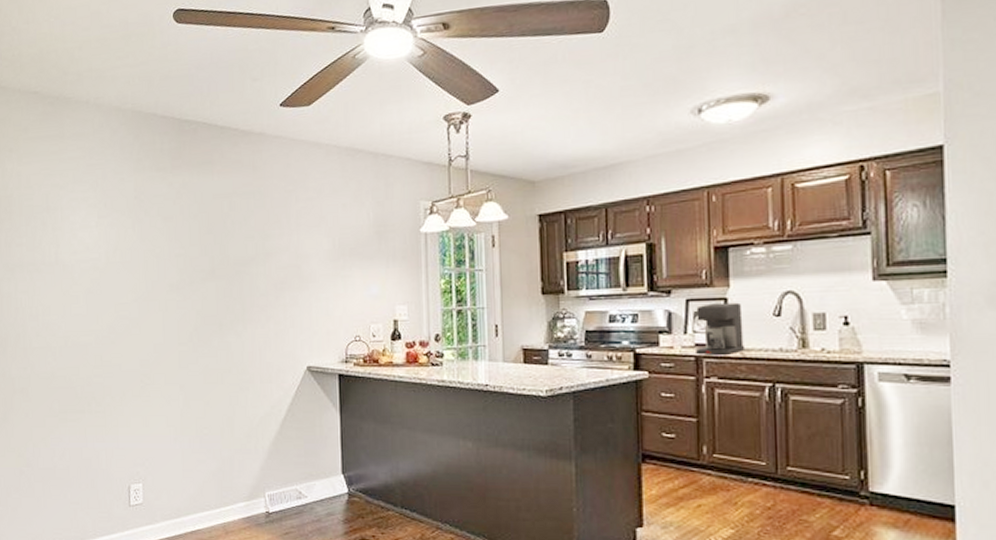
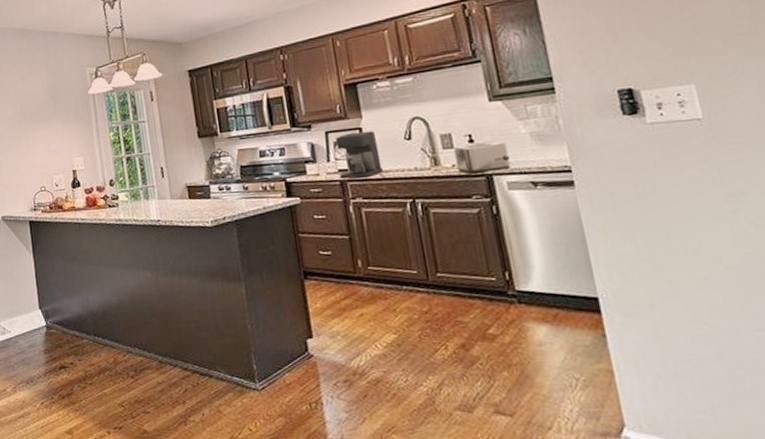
toaster: none [825,325,885,360] -> present [453,141,511,174]

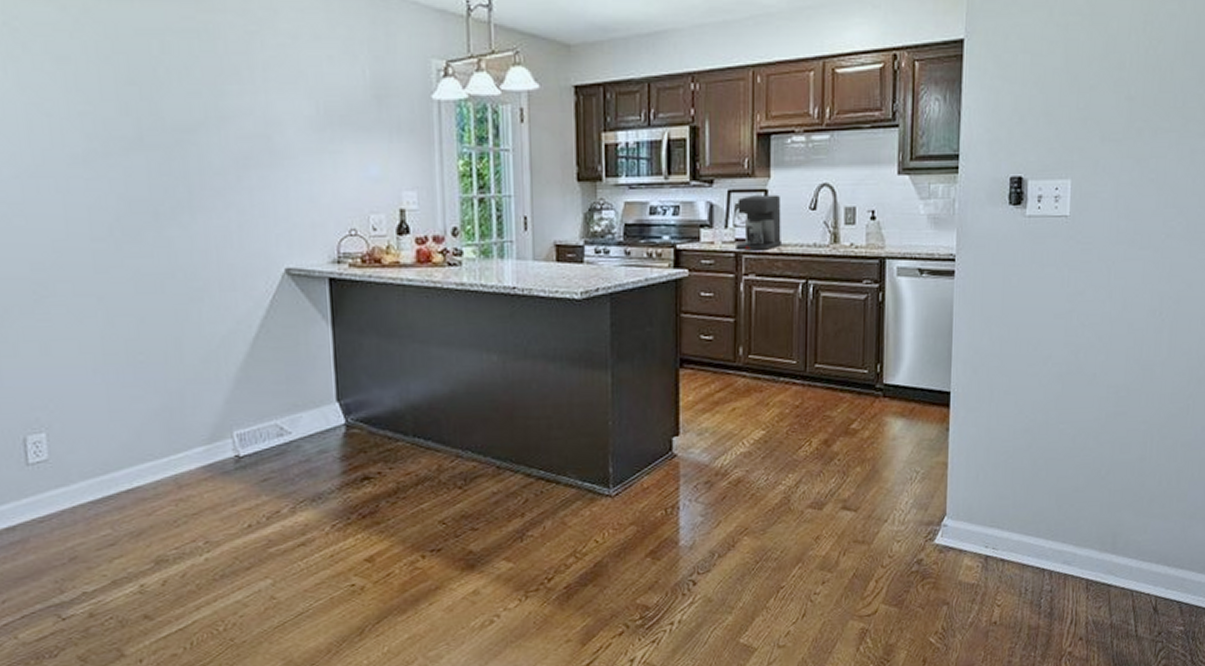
toaster: present [453,141,511,174] -> none [854,220,904,255]

